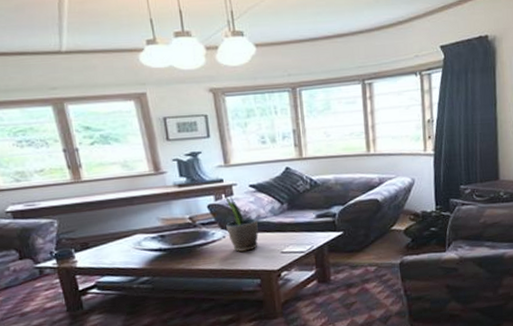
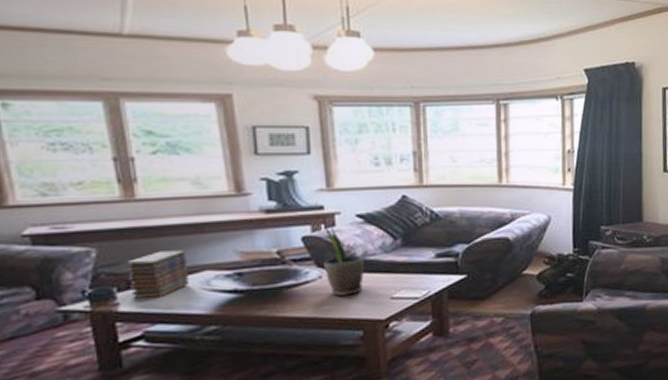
book stack: none [79,219,125,257] -> present [126,250,188,299]

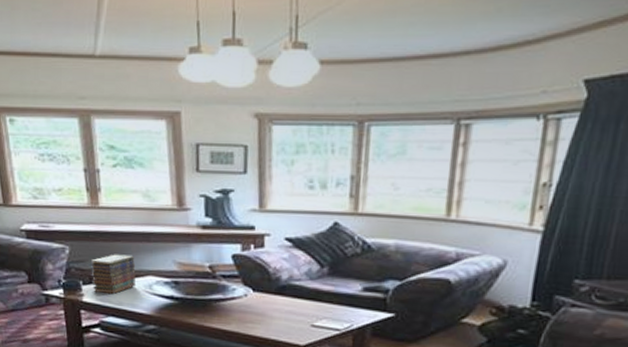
potted plant: present [324,227,364,296] -> none [250,247,288,317]

